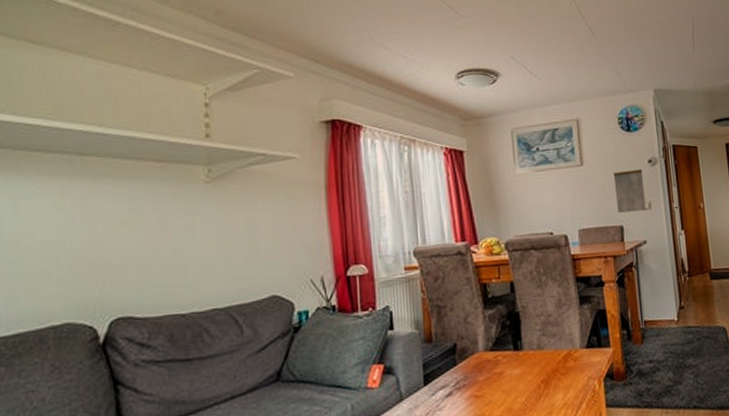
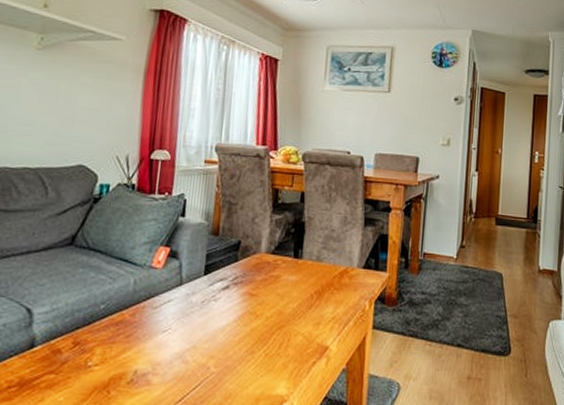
calendar: present [613,169,647,213] -> none [416,104,448,146]

